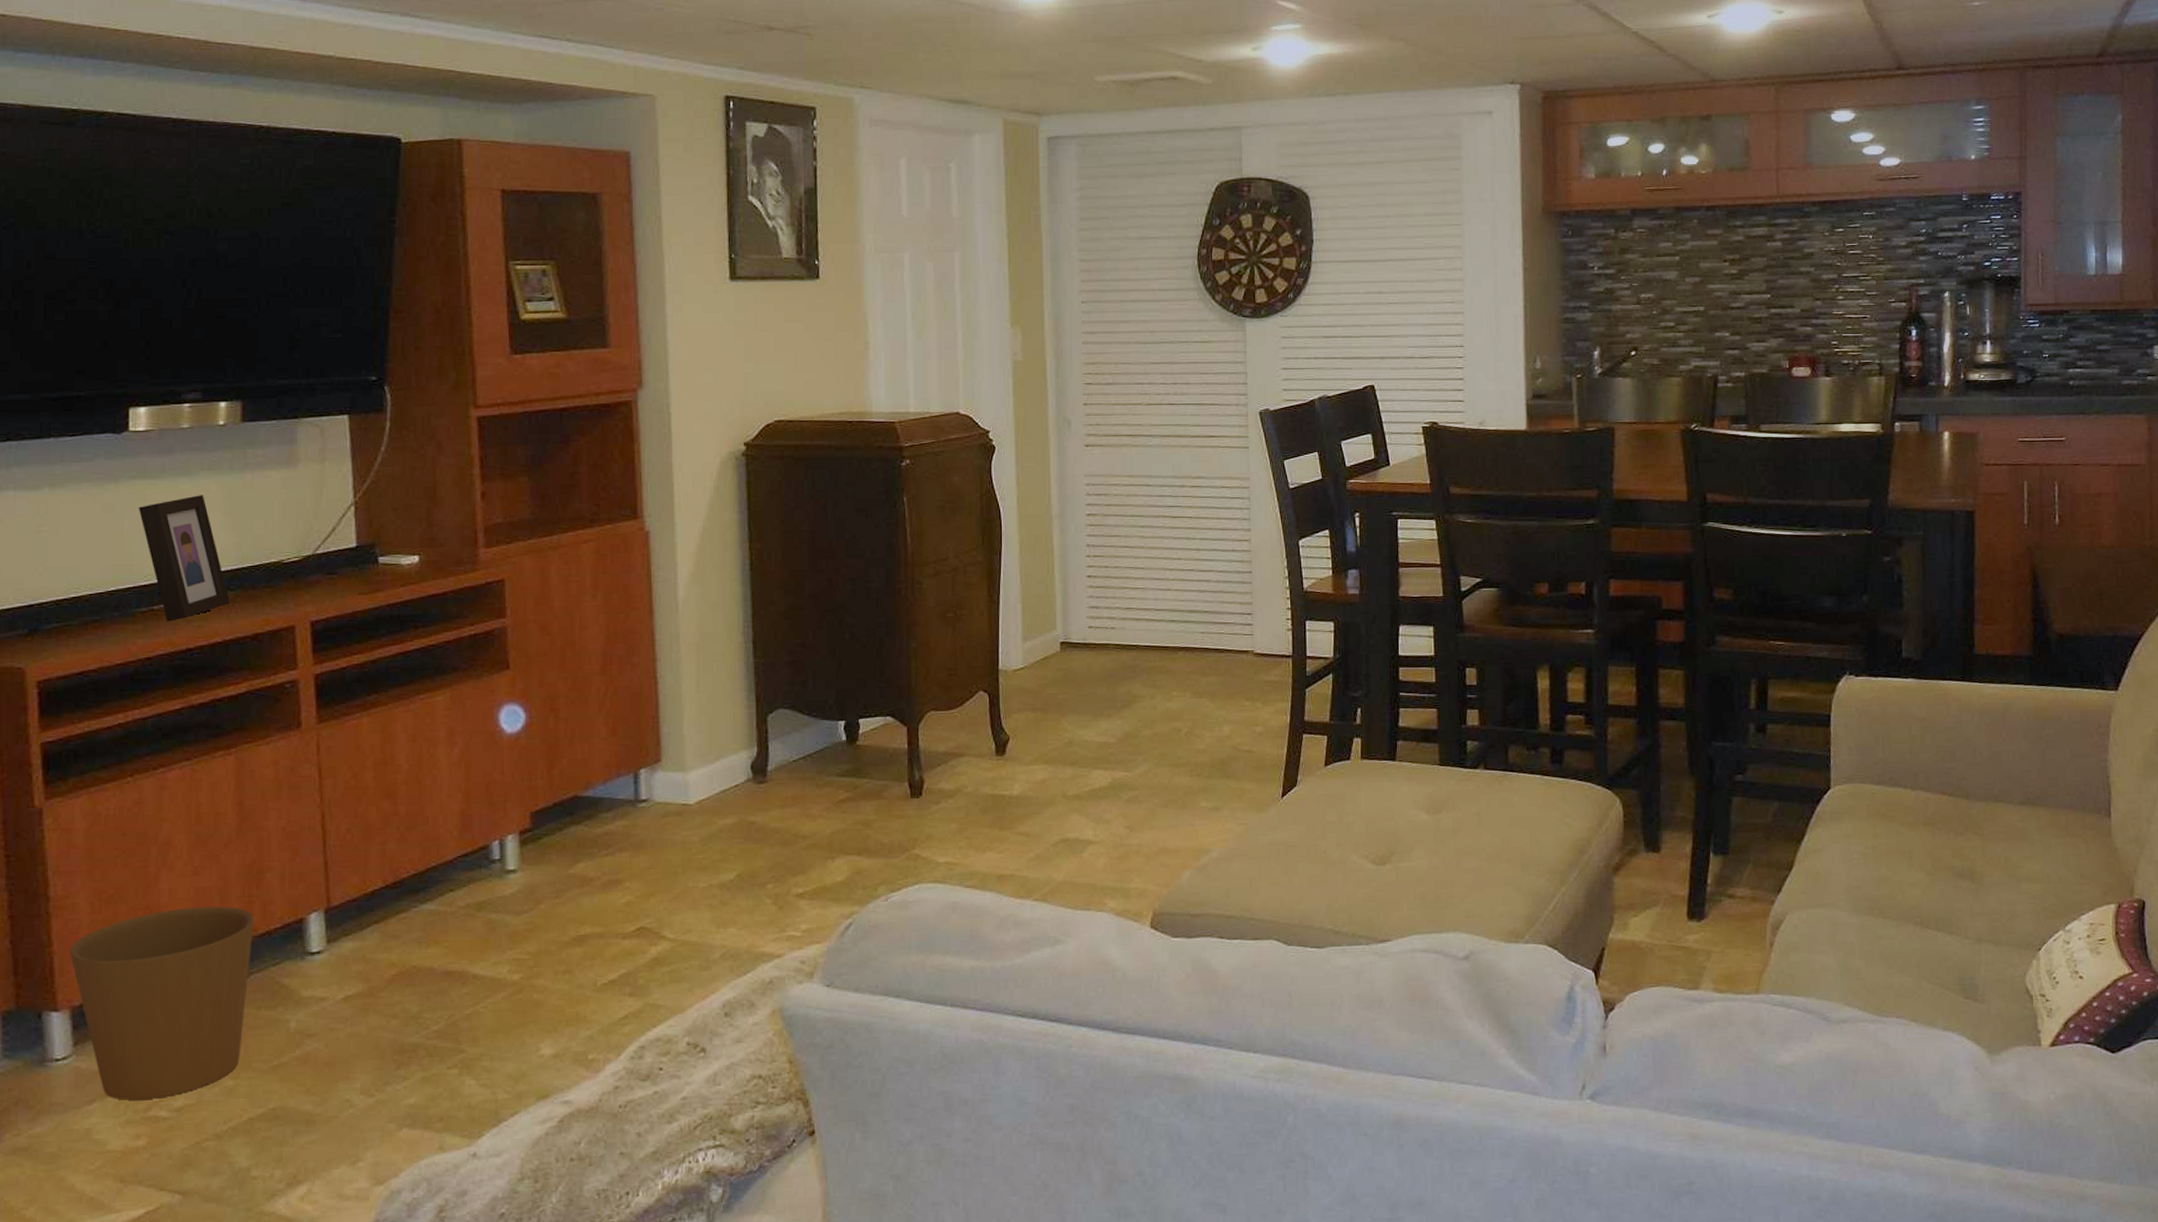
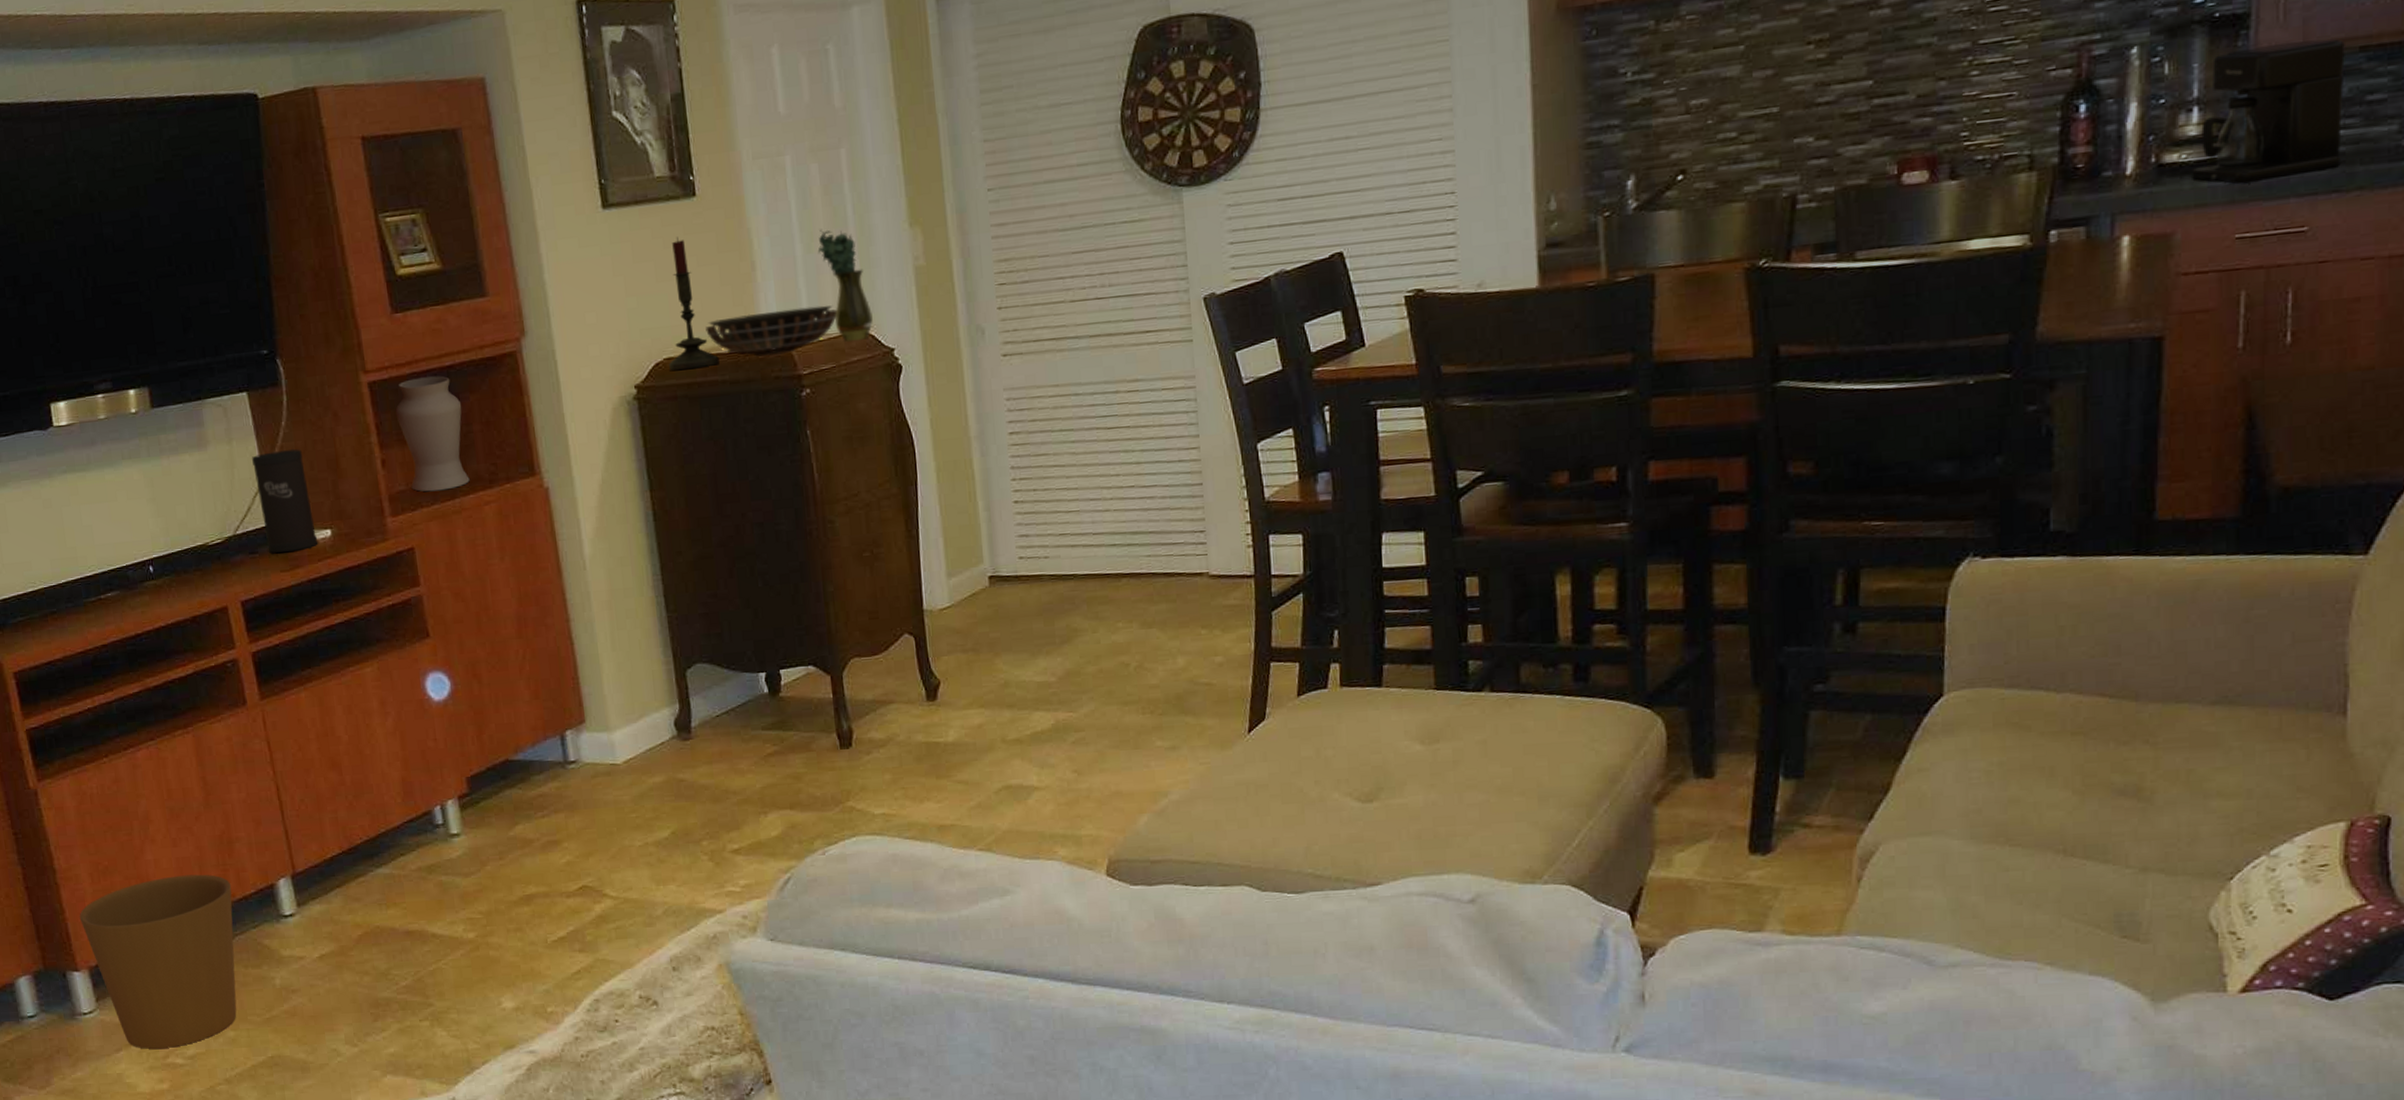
picture frame: present [138,495,230,622] -> none [73,484,167,610]
speaker: none [344,474,404,576] -> present [252,448,318,554]
decorative vase: none [502,417,571,527] -> present [395,375,470,492]
candle: none [779,312,827,433] -> present [669,236,719,370]
decorative bowl: none [817,387,941,428] -> present [705,305,838,357]
vase: none [927,319,972,422] -> present [817,229,873,343]
coffee maker: none [1988,301,2084,401] -> present [2192,39,2345,184]

